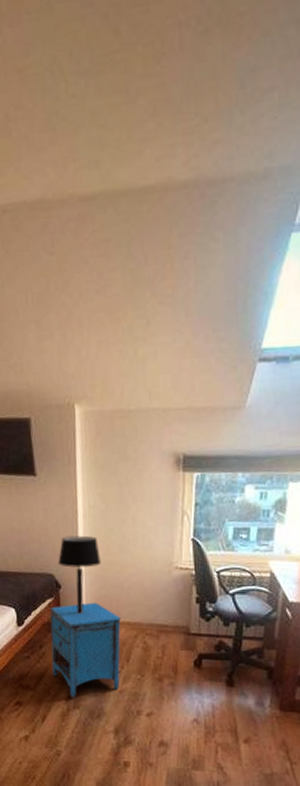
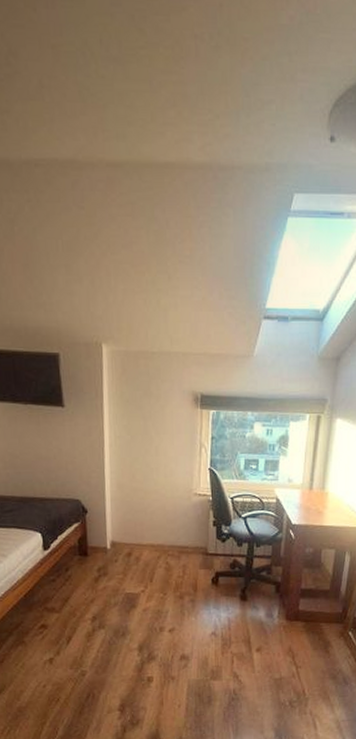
nightstand: present [50,602,121,698] -> none [77,526,145,619]
table lamp: present [58,535,101,615] -> none [85,463,126,538]

